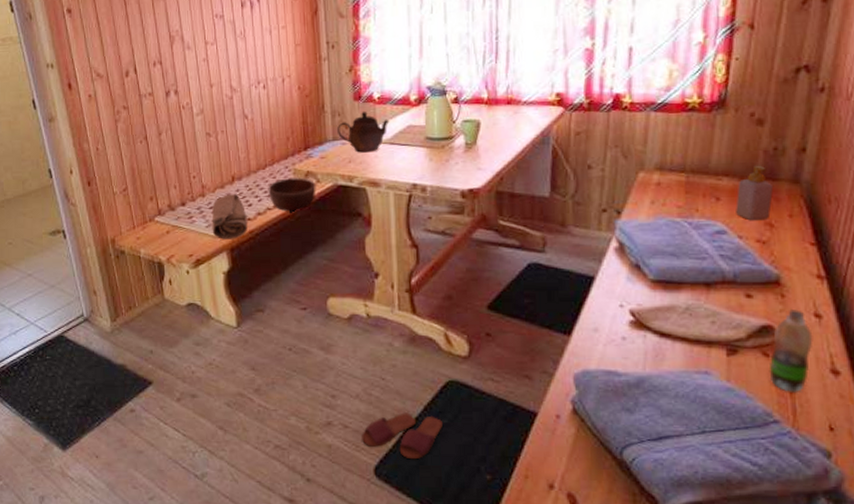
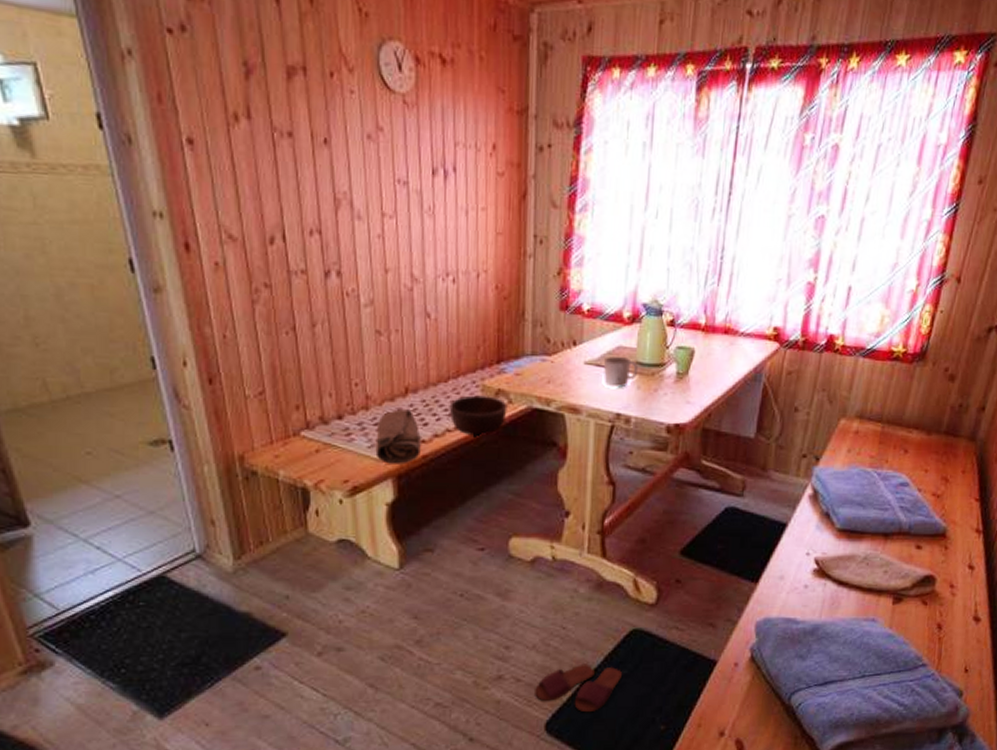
teapot: present [336,112,390,153] -> none [536,325,598,373]
mug: none [397,133,429,162] -> present [603,356,639,388]
soap bottle: present [735,165,774,221] -> none [919,420,954,475]
bottle: present [769,308,813,392] -> none [924,560,965,638]

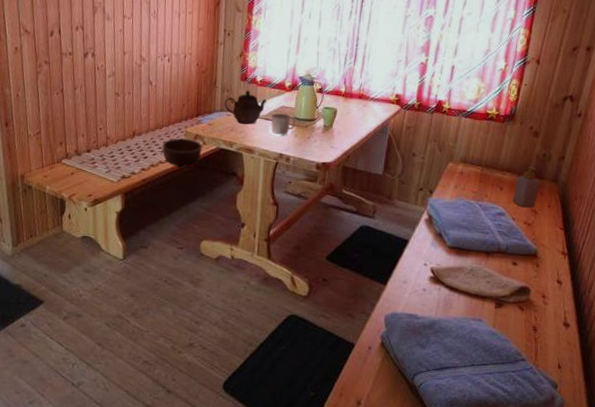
towel: present [375,408,421,464] -> none [111,146,142,185]
slippers: present [535,663,623,713] -> none [216,339,282,378]
teapot: none [536,325,598,373] -> present [224,91,267,125]
soap bottle: none [919,420,954,475] -> present [513,166,540,208]

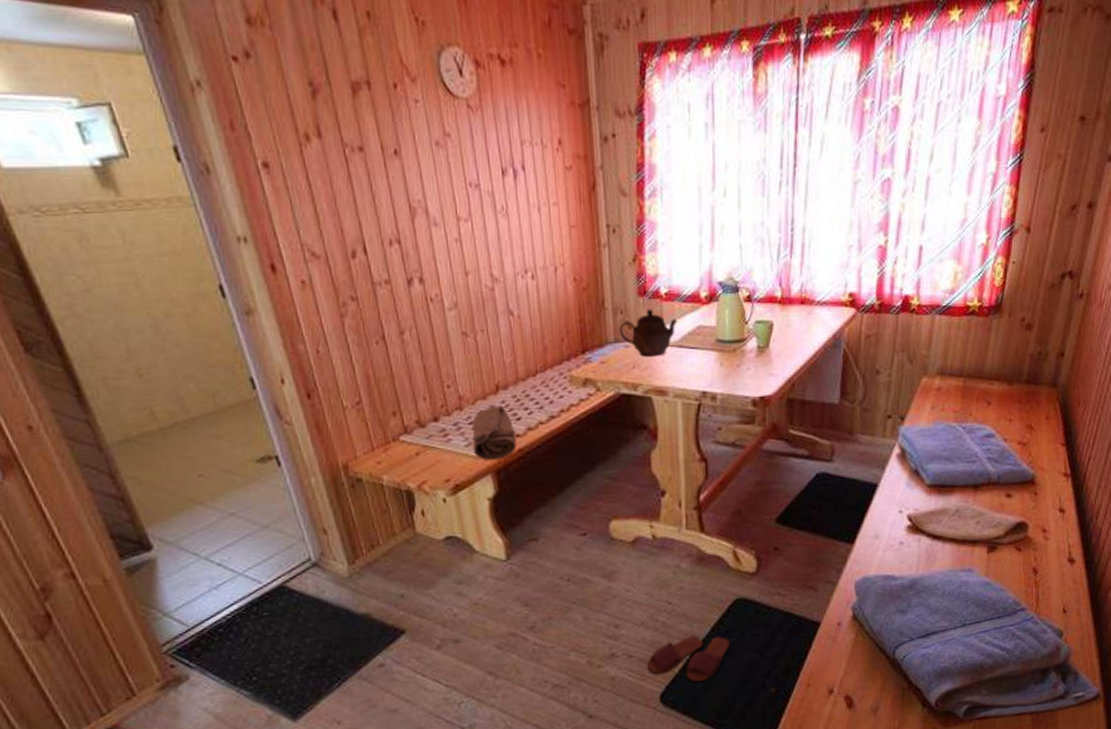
towel: none [111,146,142,185] -> present [472,405,516,460]
wooden bowl: present [162,138,202,166] -> none [539,386,596,425]
slippers: none [216,339,282,378] -> present [647,635,731,683]
mug: present [271,113,296,136] -> none [686,335,720,367]
soap bottle: present [513,166,540,208] -> none [1003,369,1036,424]

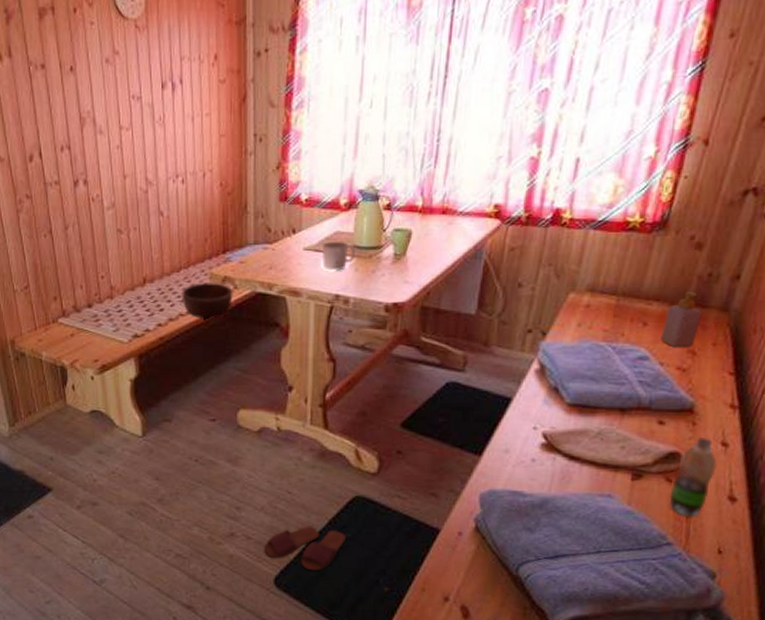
towel: present [472,405,516,460] -> none [120,296,158,345]
wooden bowl: none [539,386,596,425] -> present [181,283,233,318]
teapot: present [618,309,678,357] -> none [258,215,316,259]
mug: none [686,335,720,367] -> present [322,241,356,271]
soap bottle: none [1003,369,1036,424] -> present [661,291,703,348]
bottle: none [1020,505,1057,582] -> present [669,436,717,517]

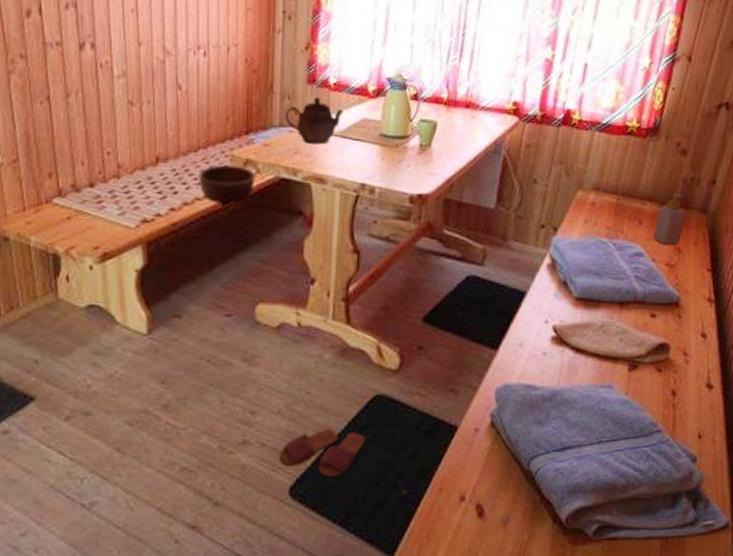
teapot: none [258,215,316,259] -> present [284,98,344,145]
mug: present [322,241,356,271] -> none [349,128,383,159]
bottle: present [669,436,717,517] -> none [659,328,698,404]

